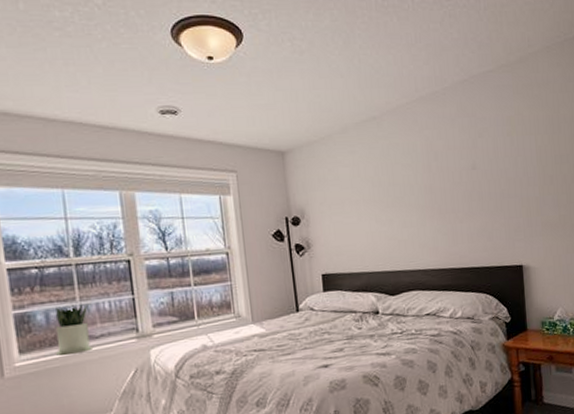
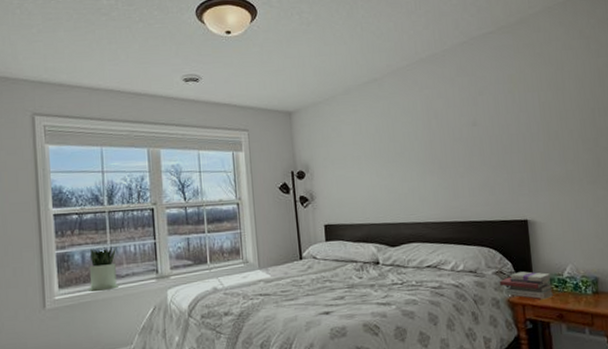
books: none [495,316,545,344] -> present [499,271,554,300]

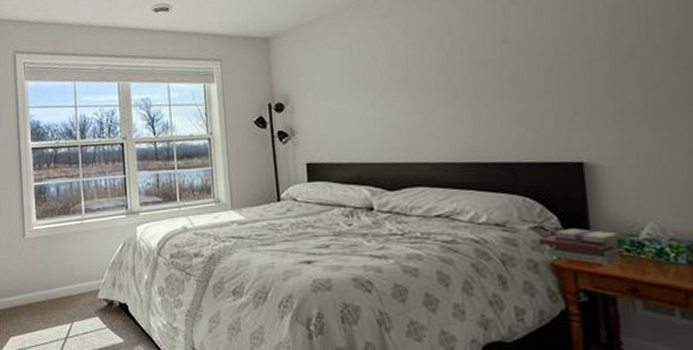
planter: present [87,247,120,293] -> none [62,180,91,225]

